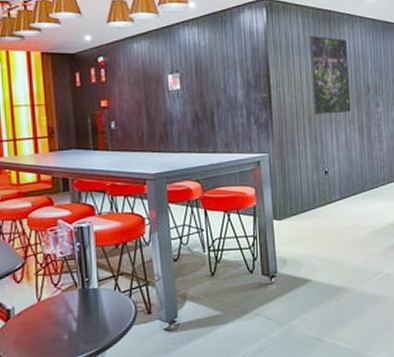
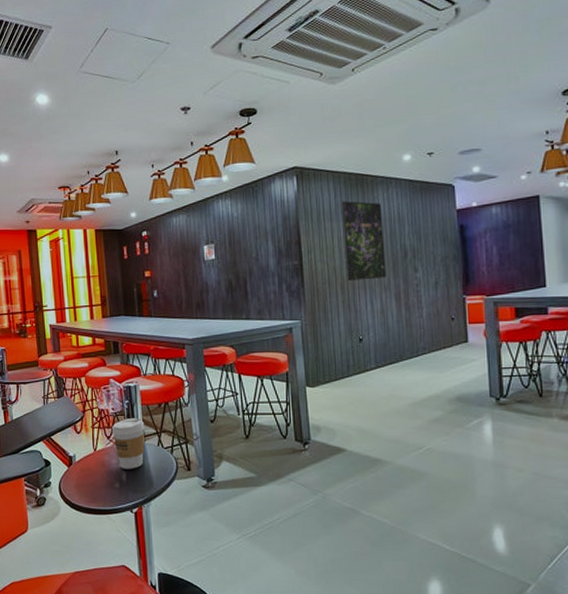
coffee cup: none [59,261,100,319] -> present [111,418,145,469]

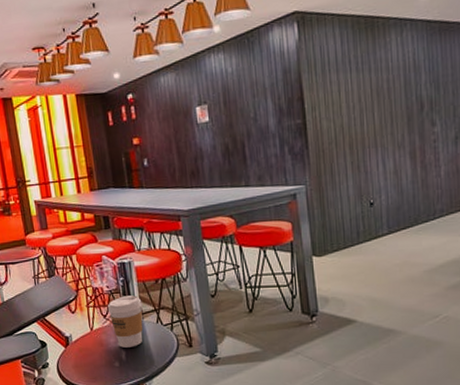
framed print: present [341,201,386,281] -> none [349,48,400,139]

